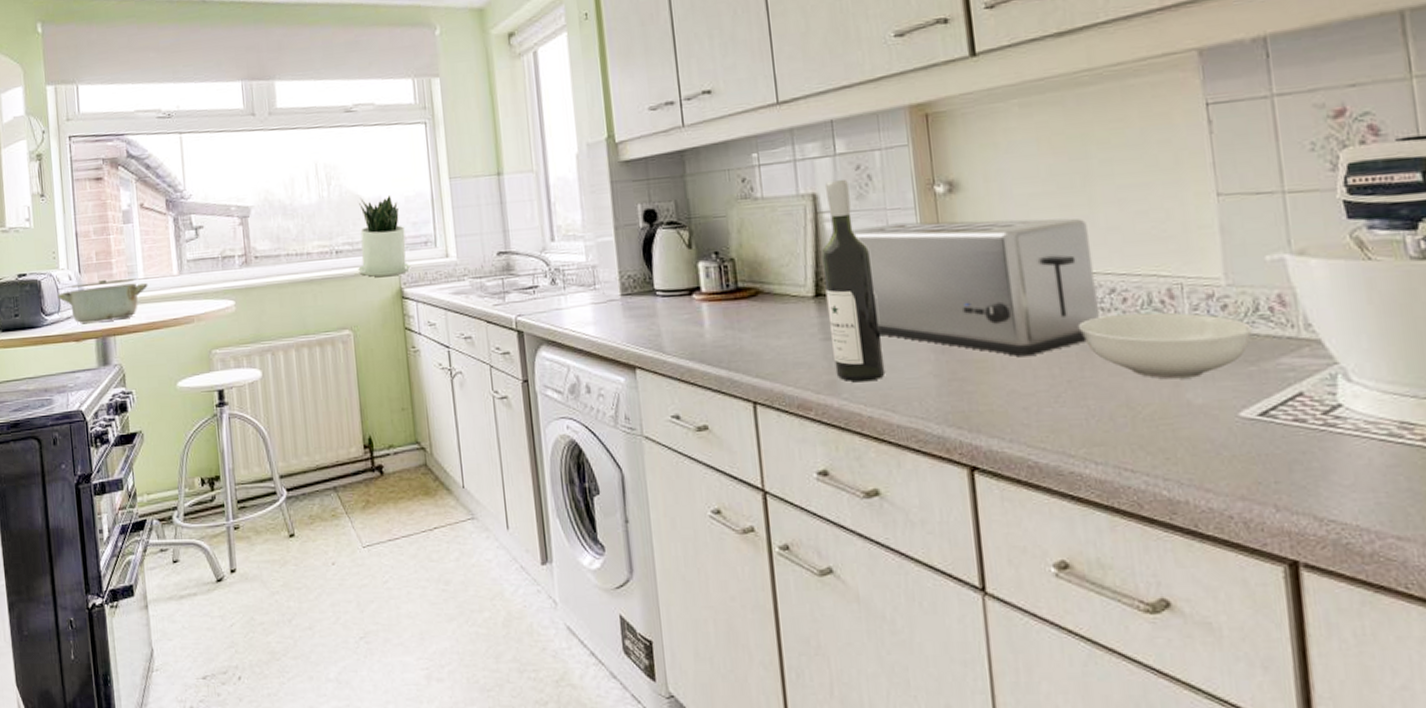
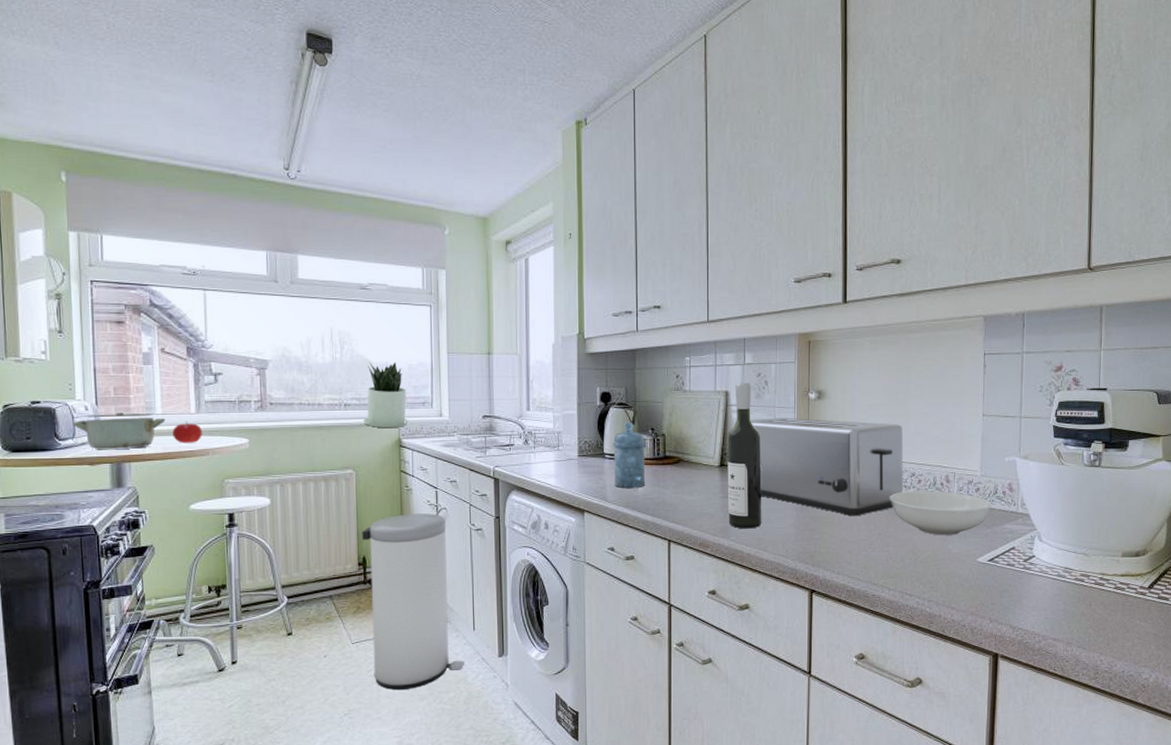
fruit: none [155,284,186,312] -> present [172,421,202,444]
pedal bin: none [365,379,500,607] -> present [362,513,464,690]
canister: none [664,245,714,334] -> present [612,421,646,488]

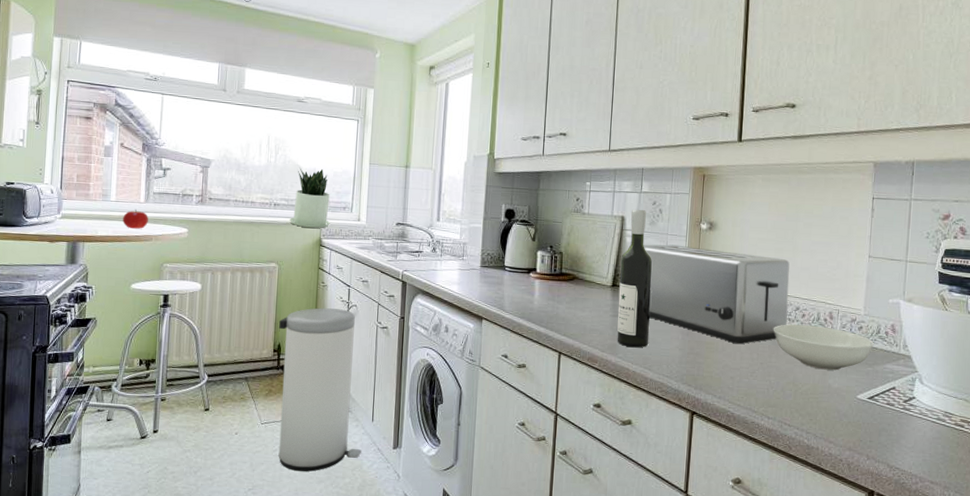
saucepan: present [72,412,166,450] -> none [39,197,118,231]
canister: present [612,421,646,488] -> none [512,238,544,300]

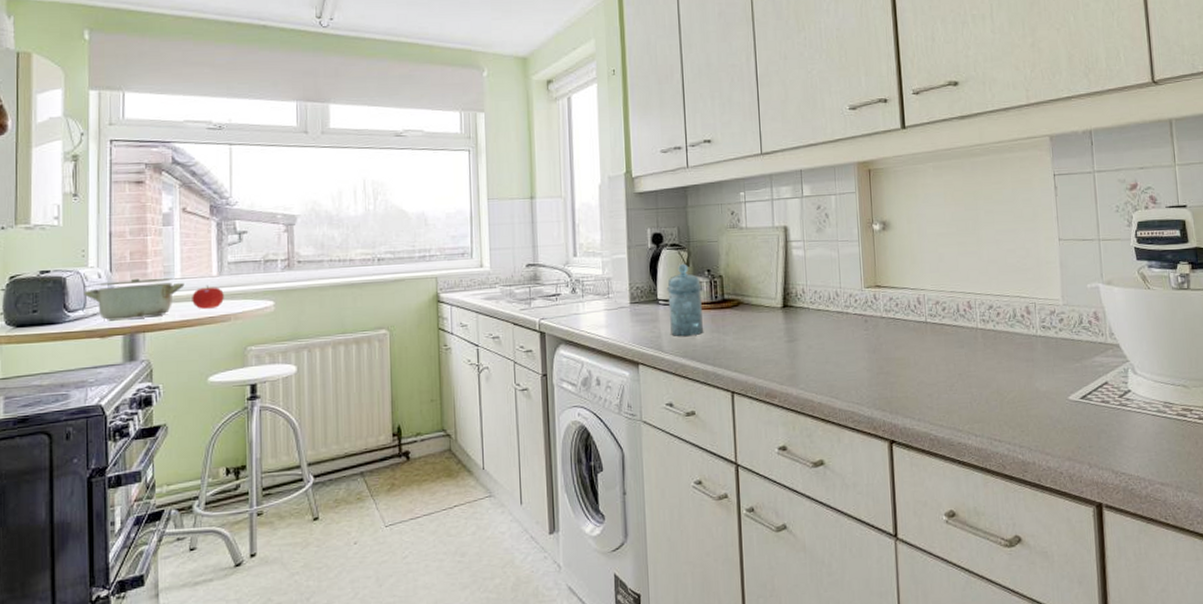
saucepan: none [39,197,118,231] -> present [83,277,185,321]
pedal bin: present [278,308,361,472] -> none [397,374,511,579]
planter: present [290,168,330,229] -> none [398,212,448,283]
canister: none [512,238,544,300] -> present [666,263,704,336]
bottle: present [617,209,653,348] -> none [789,216,832,376]
toaster: present [643,244,790,344] -> none [812,251,981,355]
bowl: present [773,324,874,371] -> none [967,323,1078,373]

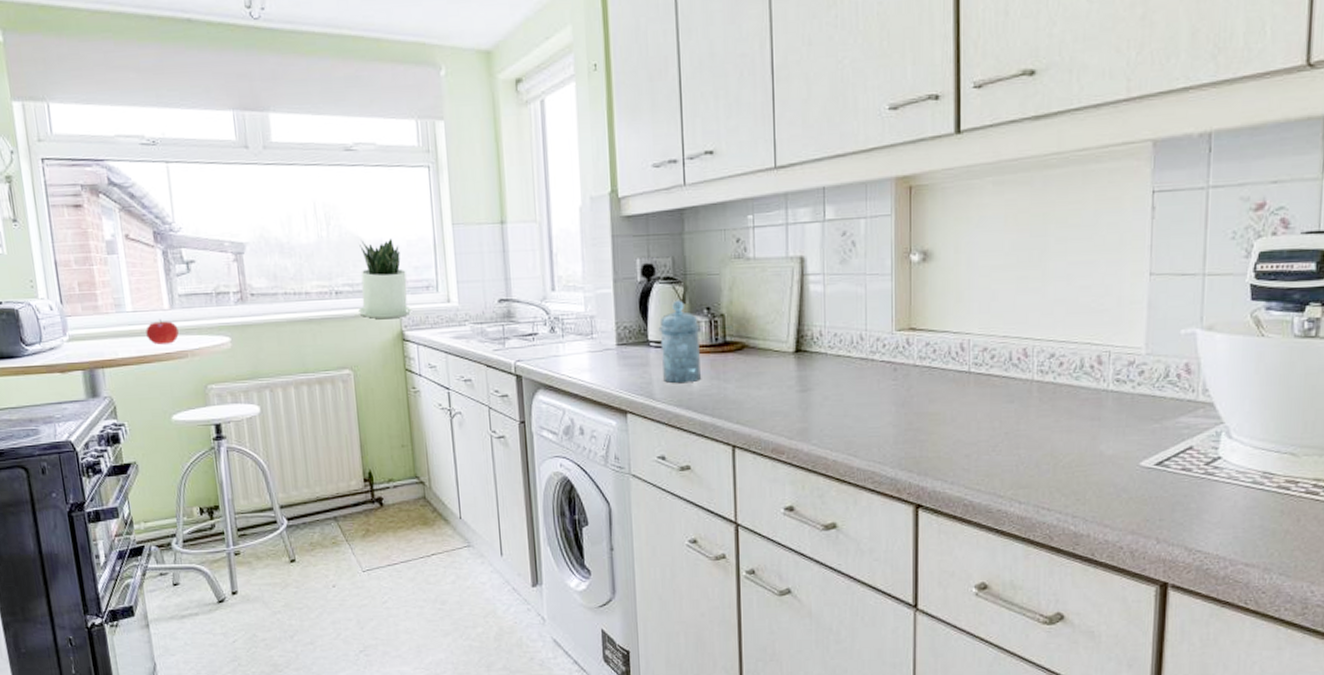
saucepan: present [83,277,185,321] -> none [38,310,137,356]
planter: none [398,212,448,283] -> present [358,239,412,319]

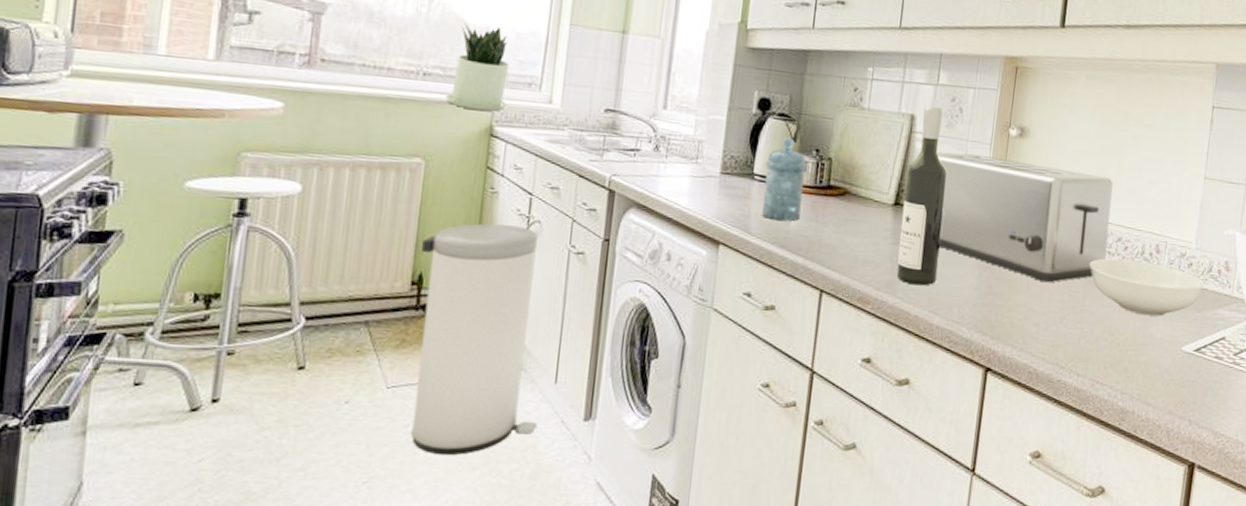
fruit: present [146,318,179,346] -> none [176,69,220,100]
pedal bin: none [365,419,493,624] -> present [411,223,538,455]
bottle: none [804,244,851,430] -> present [896,106,948,286]
toaster: none [833,287,1039,410] -> present [936,152,1113,282]
bowl: none [1019,376,1161,433] -> present [1089,258,1205,317]

